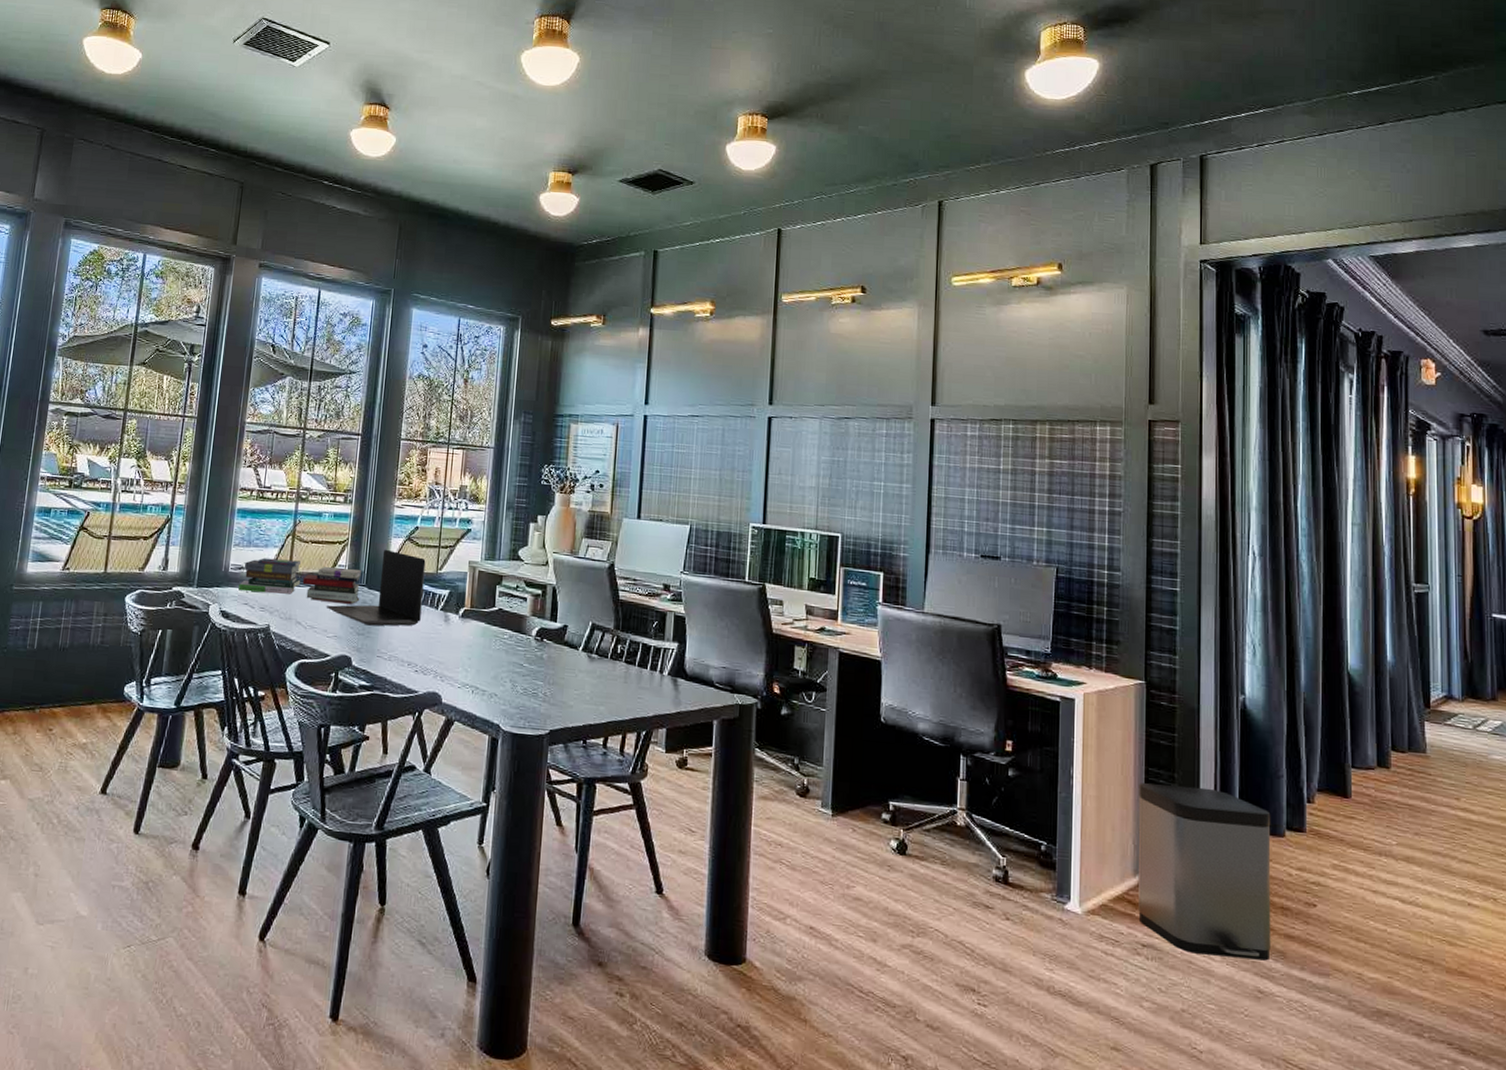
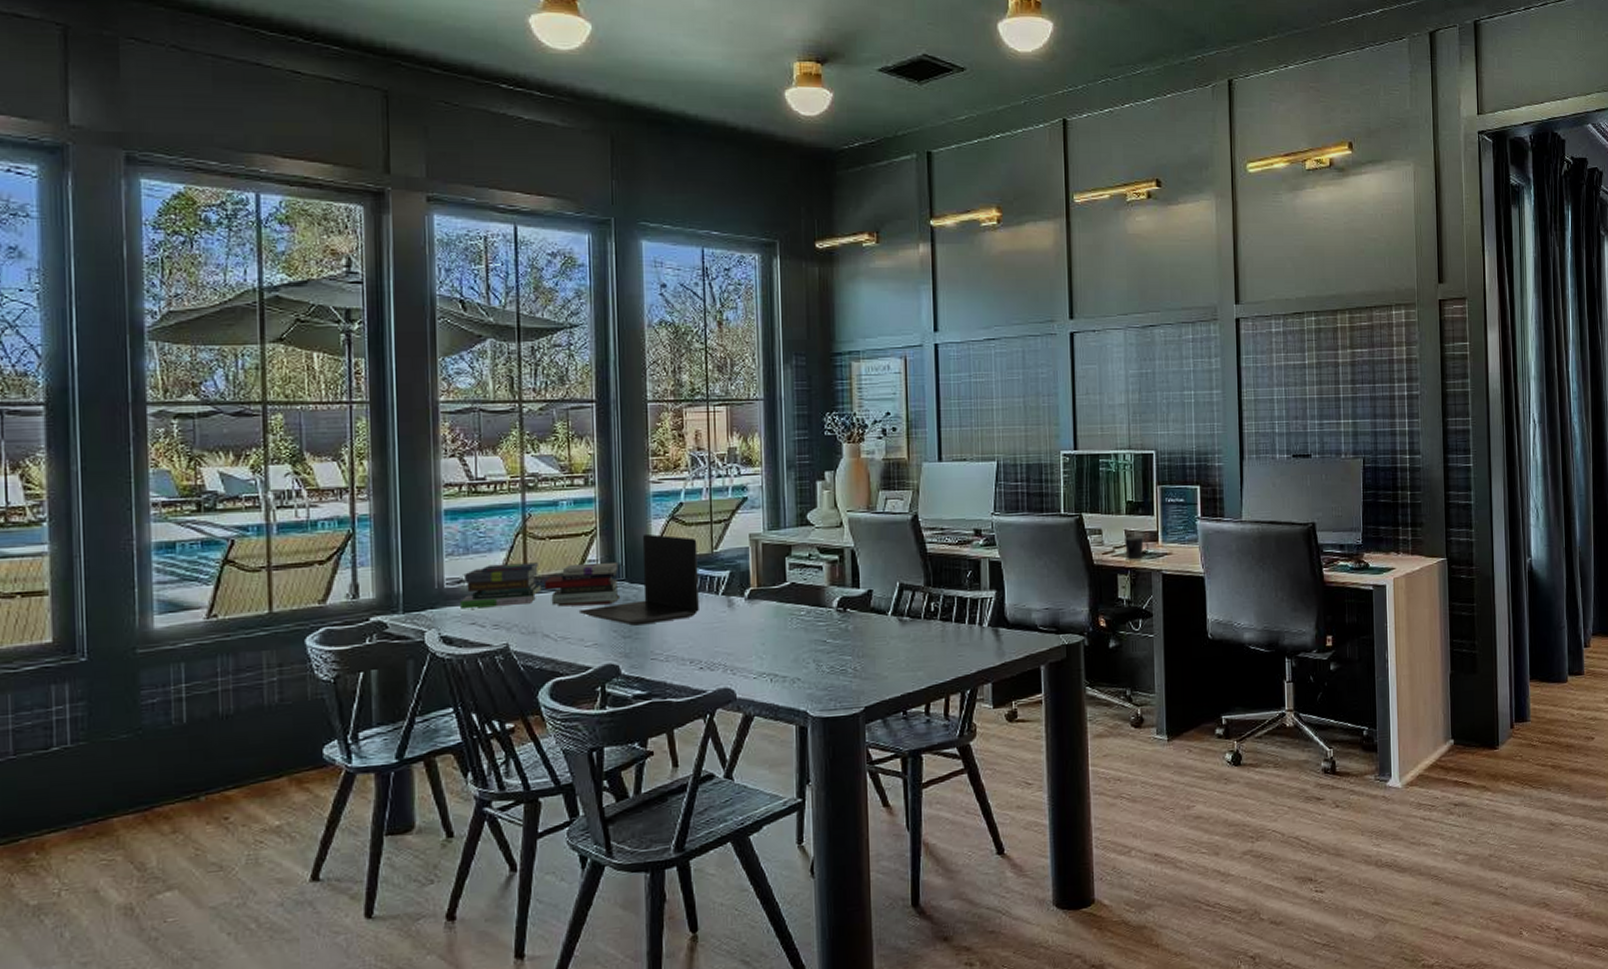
mug: none [803,611,829,636] -> present [1123,536,1150,562]
pedal bin: present [1138,783,1271,961] -> none [1445,649,1559,803]

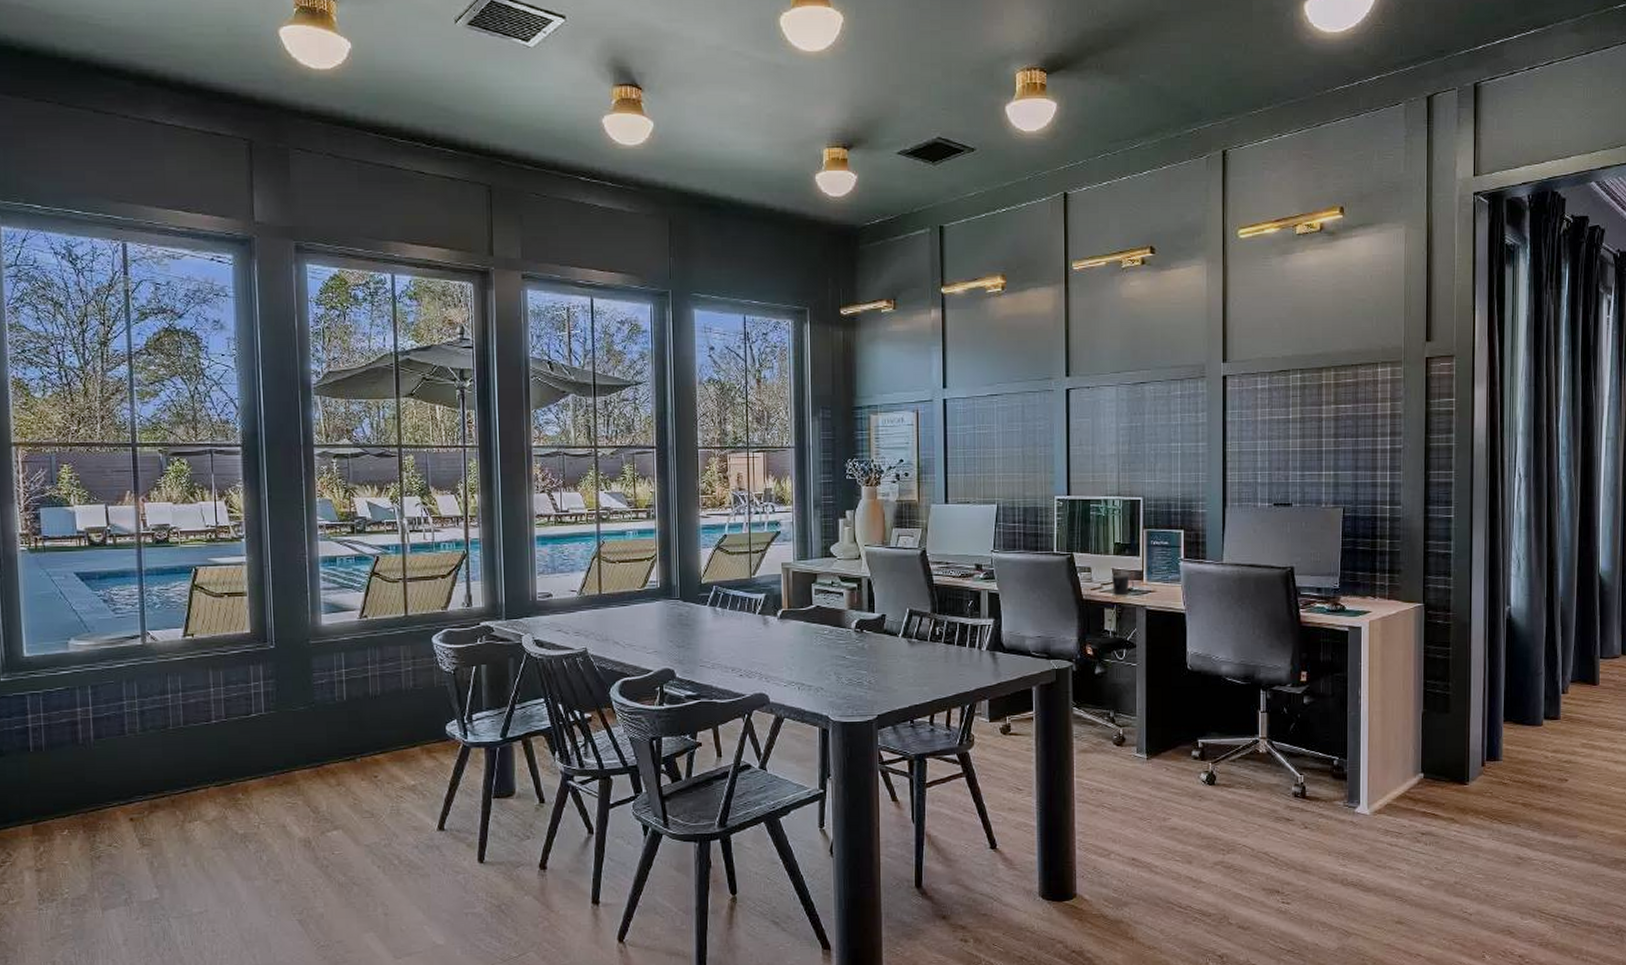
books: present [460,562,542,609] -> none [549,582,613,618]
books: present [544,562,621,607] -> none [614,583,676,620]
laptop computer: present [578,533,699,626] -> none [642,560,740,637]

